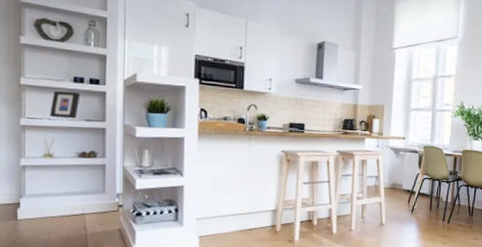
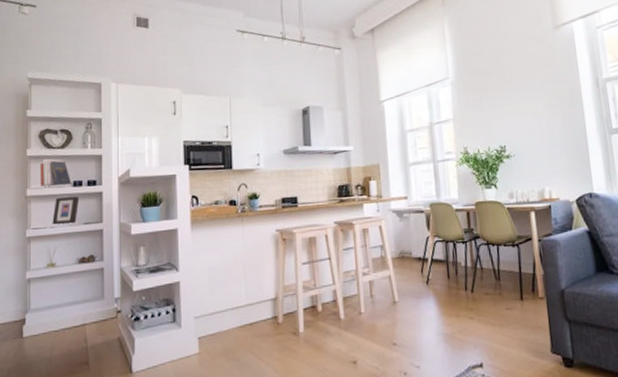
books: none [36,49,72,80] -> present [40,158,72,187]

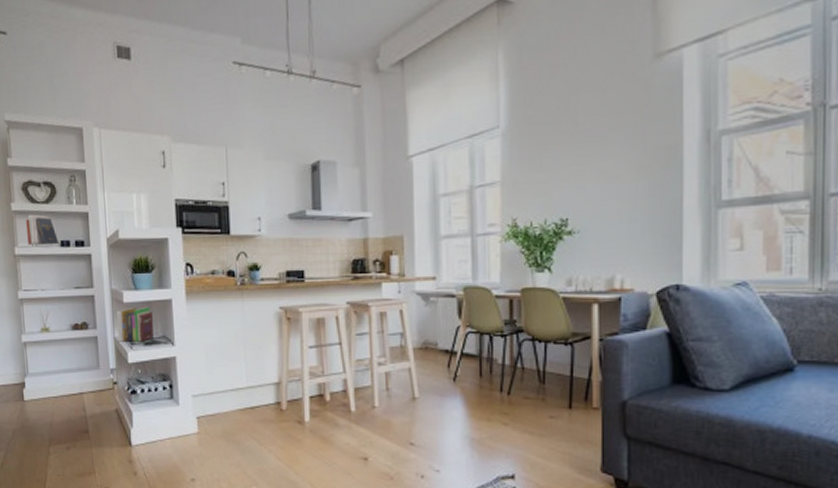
picture frame: present [52,197,80,225] -> none [42,258,69,288]
books: none [124,236,159,272] -> present [116,306,154,342]

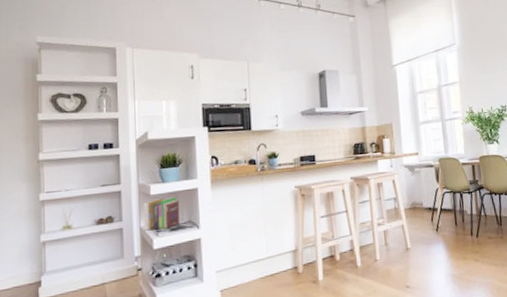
books: present [26,214,59,246] -> none [53,122,87,151]

